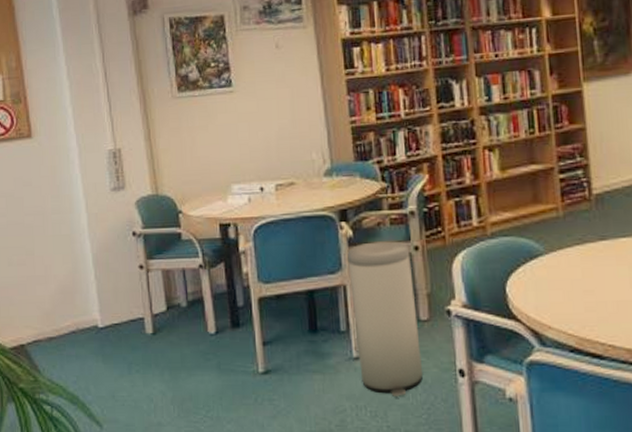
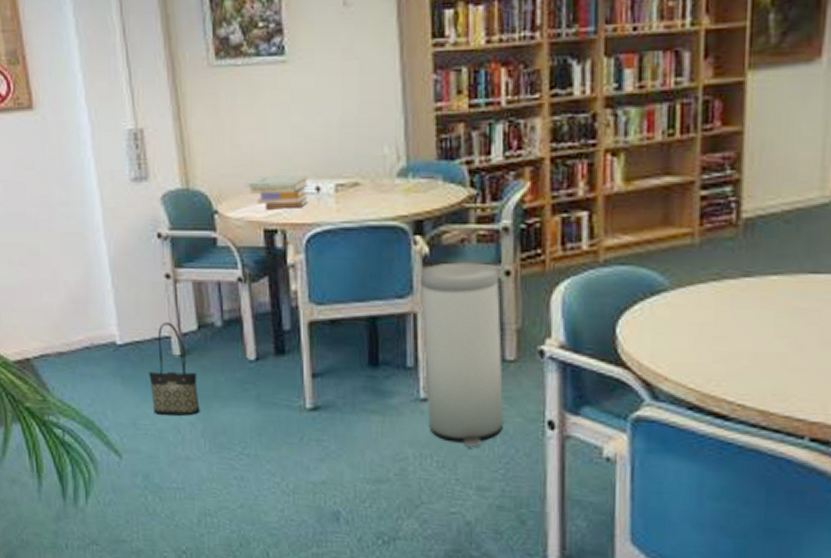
tote bag: none [126,306,170,386] -> present [149,323,200,416]
books: none [204,179,254,208] -> present [246,175,308,210]

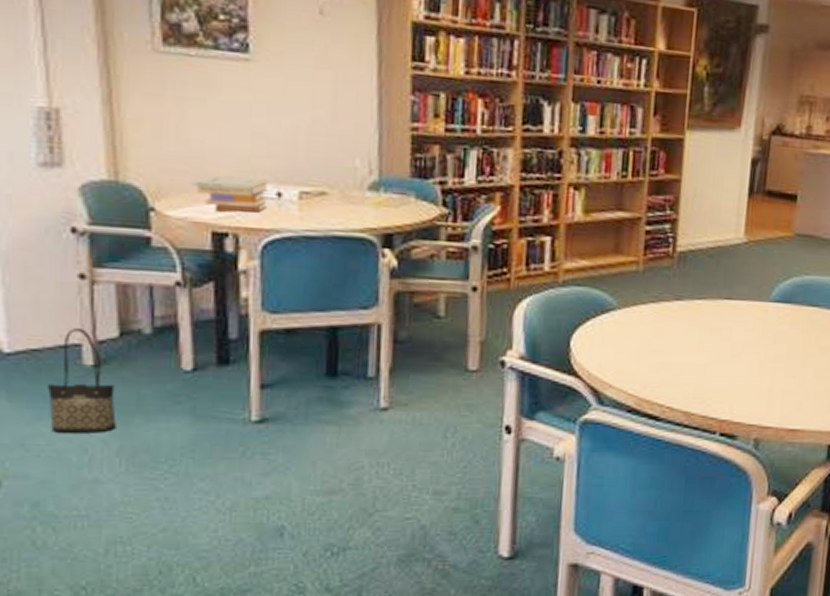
pedal bin: present [421,262,504,447] -> none [386,276,466,453]

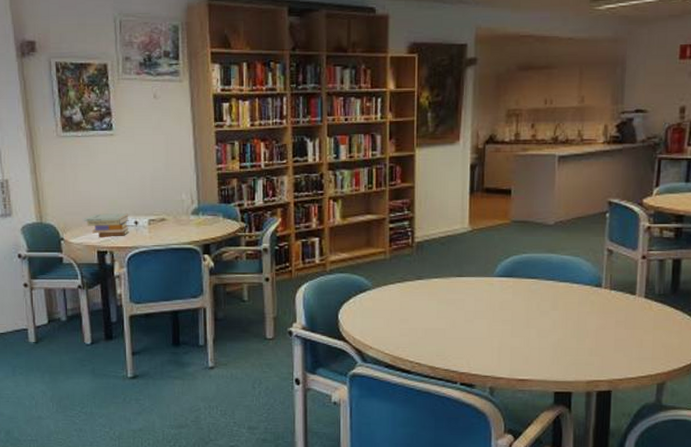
tote bag: present [48,328,116,433] -> none [11,319,49,386]

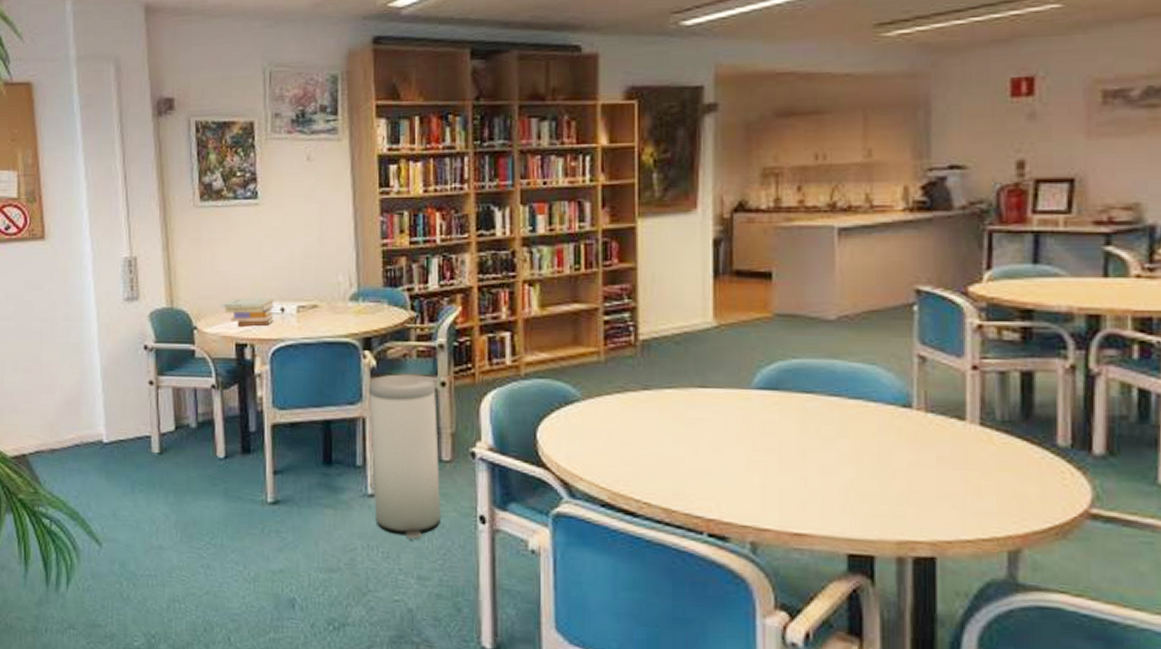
pedal bin: none [208,272,266,399] -> present [369,374,442,539]

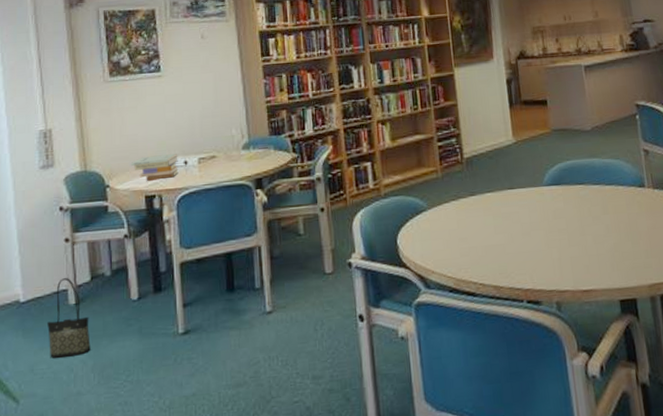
tote bag: none [130,424,174,508] -> present [47,278,91,358]
pedal bin: present [369,374,442,539] -> none [262,204,329,345]

